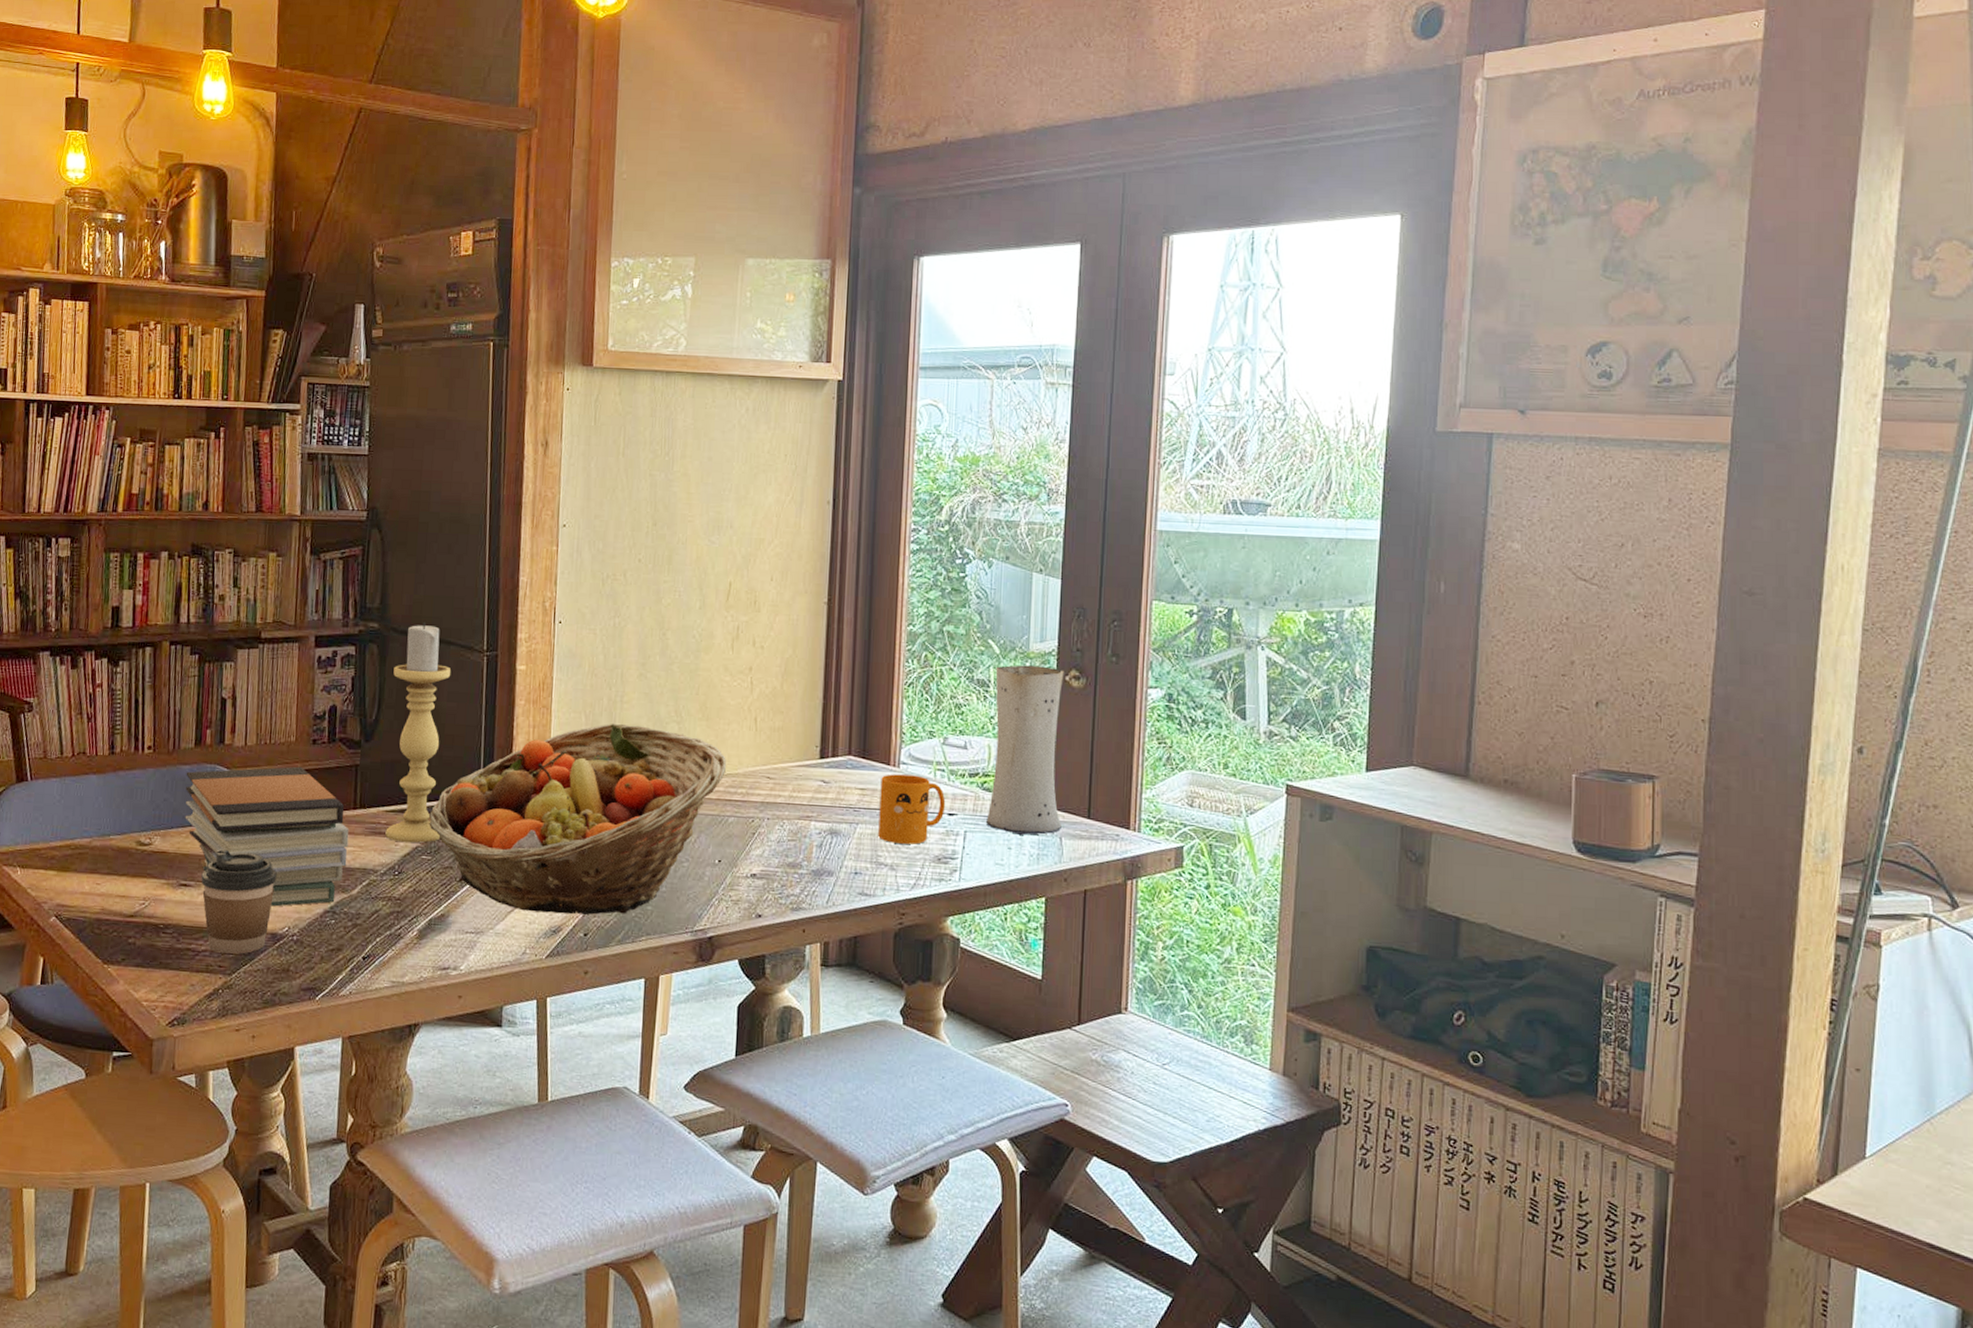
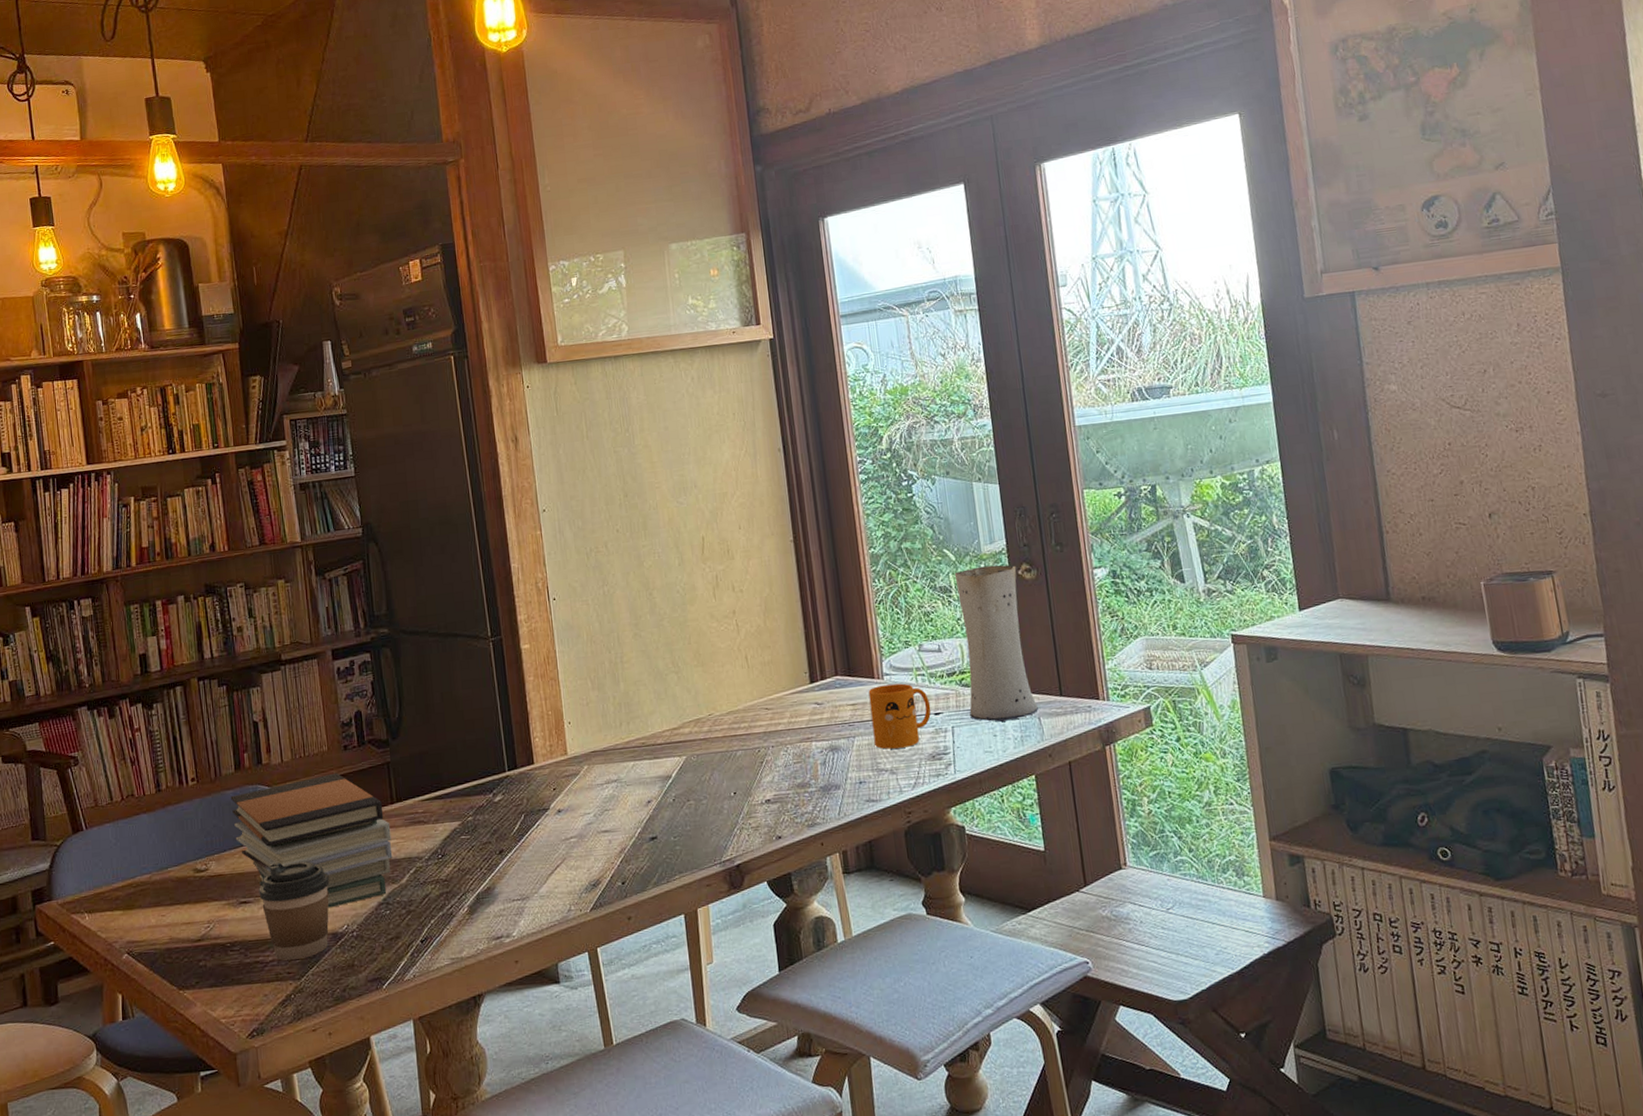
candle holder: present [385,621,451,843] -> none [408,619,476,827]
fruit basket: present [429,723,726,916] -> none [462,681,727,871]

